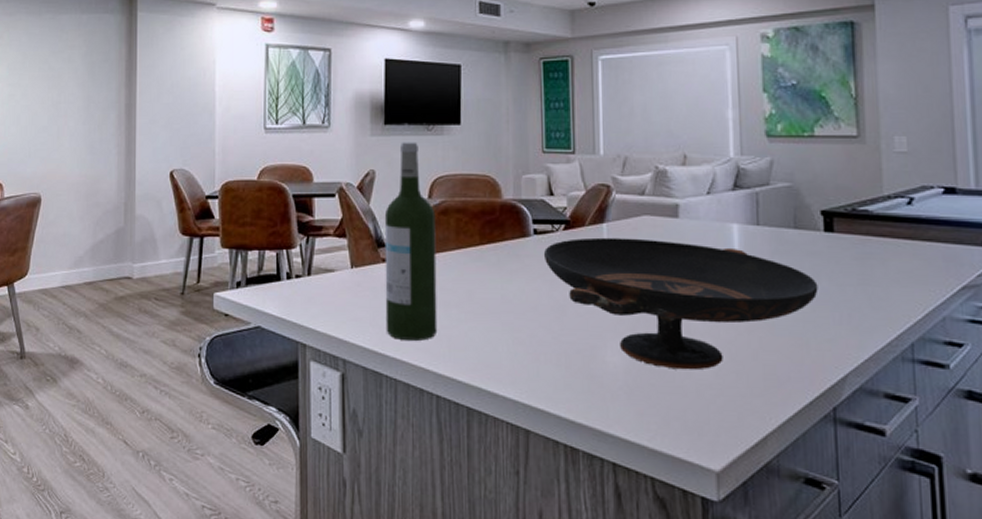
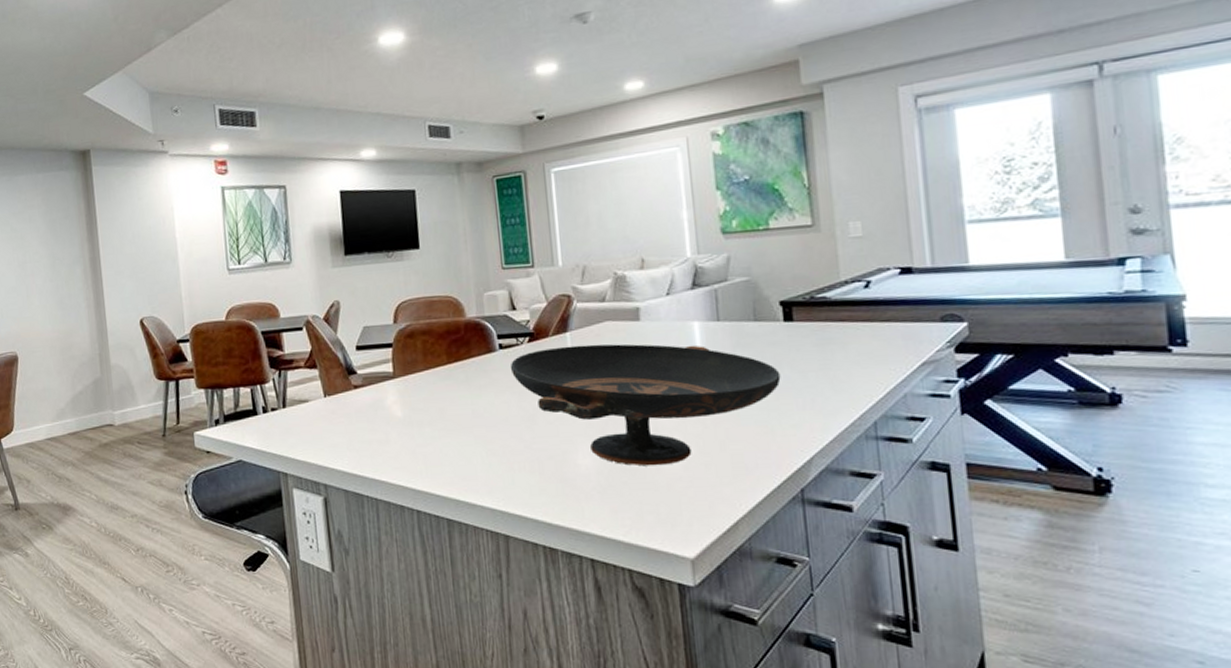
wine bottle: present [384,142,438,341] -> none [352,269,413,461]

